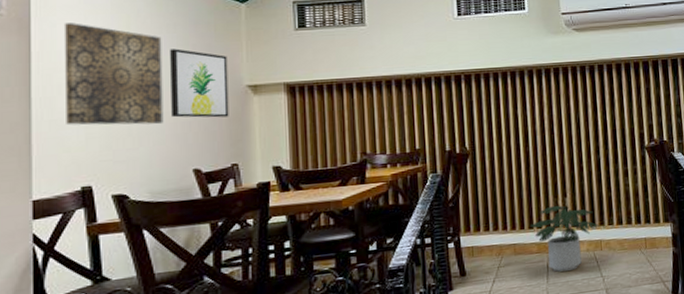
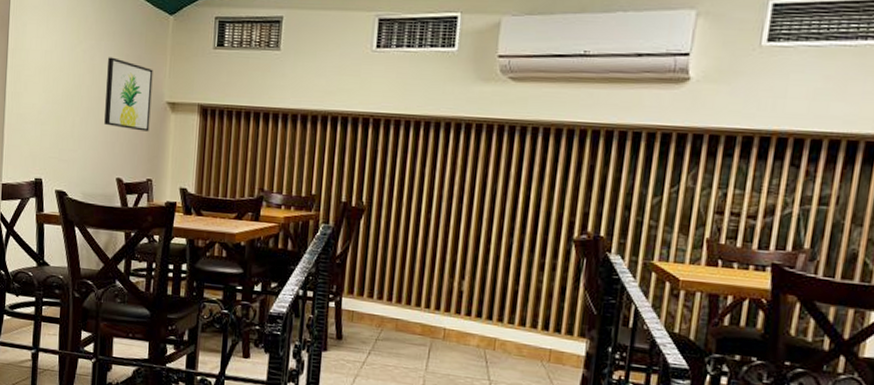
wall art: present [63,23,164,126] -> none [28,23,103,131]
potted plant: present [529,205,600,272] -> none [417,287,498,365]

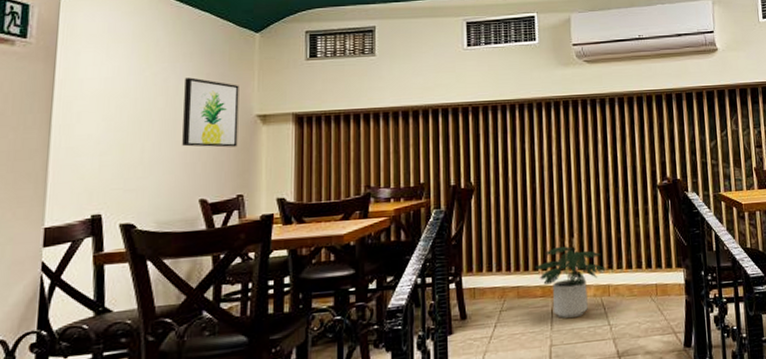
potted plant: none [417,287,498,365] -> present [534,246,609,319]

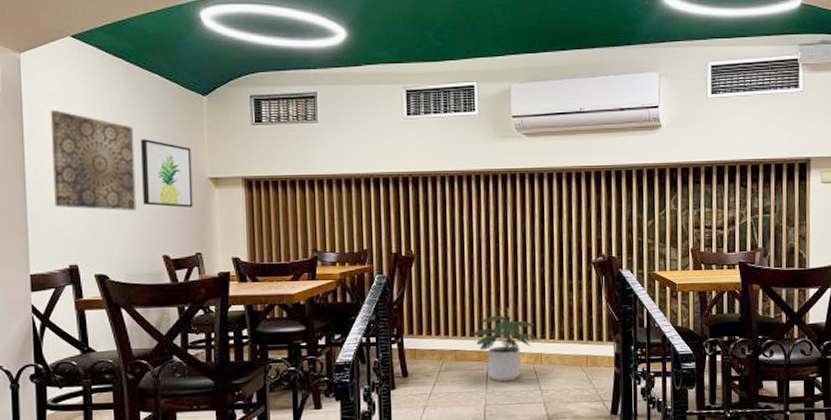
wall art: none [82,51,178,154] -> present [50,110,137,211]

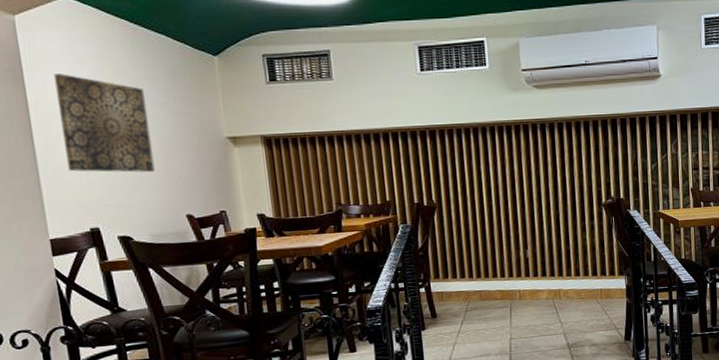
wall art: present [141,139,193,208] -> none [153,100,213,168]
potted plant: present [471,316,542,382] -> none [493,257,559,317]

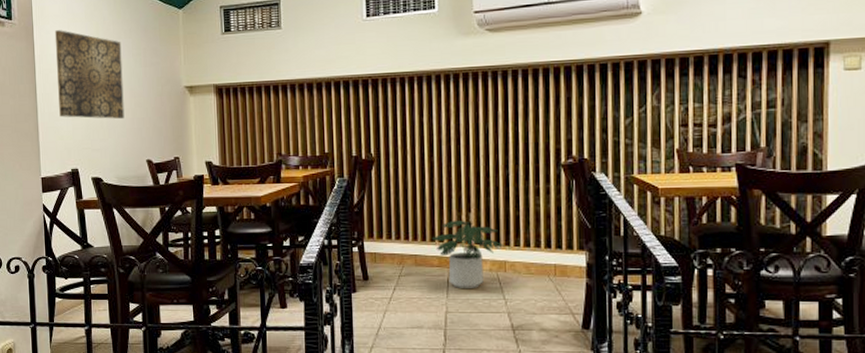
potted plant: none [493,257,559,317] -> present [431,221,506,289]

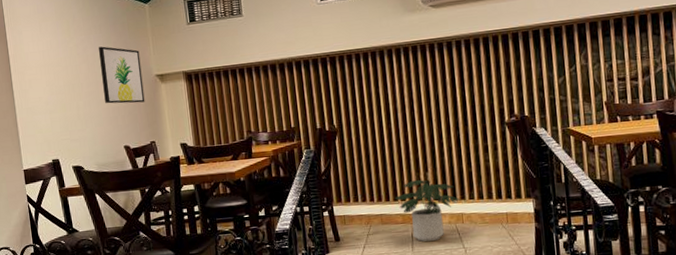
wall art: present [54,30,125,120] -> none [26,29,100,112]
wall art: none [127,52,172,115] -> present [99,46,145,104]

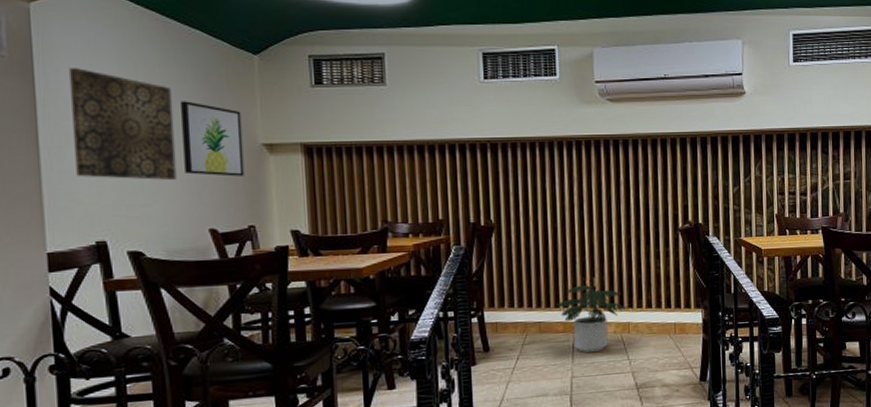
wall art: none [26,29,100,112] -> present [68,68,177,181]

